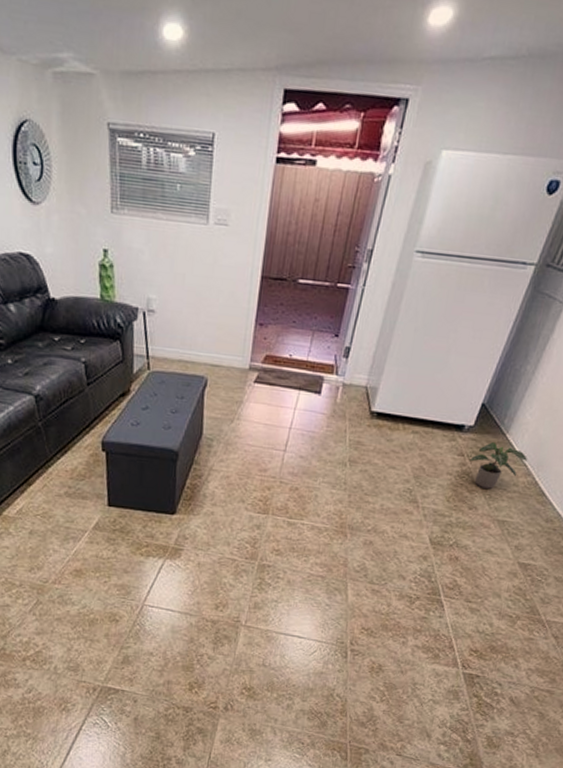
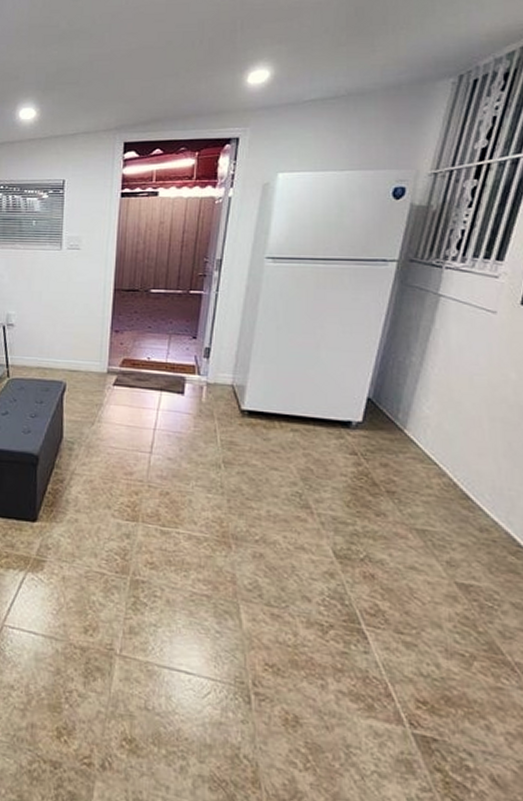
potted plant: present [469,442,527,490] -> none [365,439,436,493]

